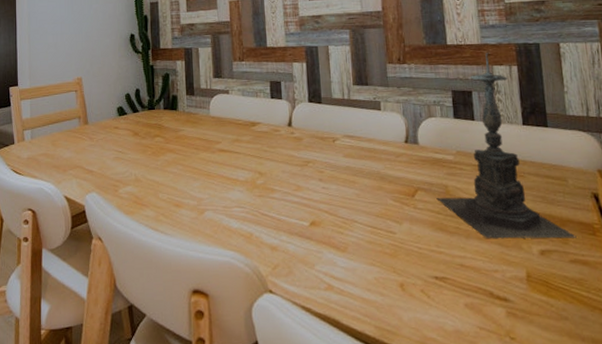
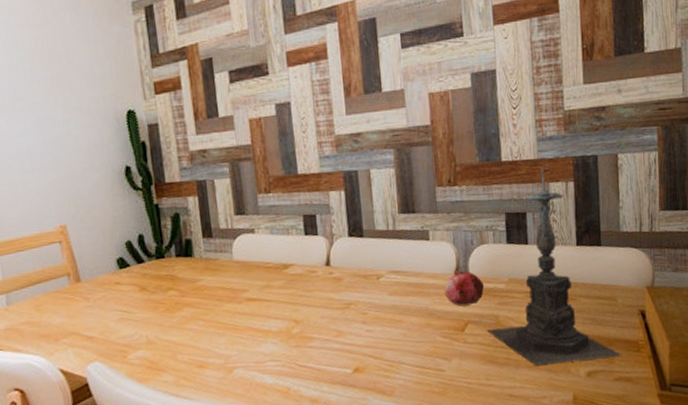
fruit: none [395,135,433,173] -> present [444,266,484,306]

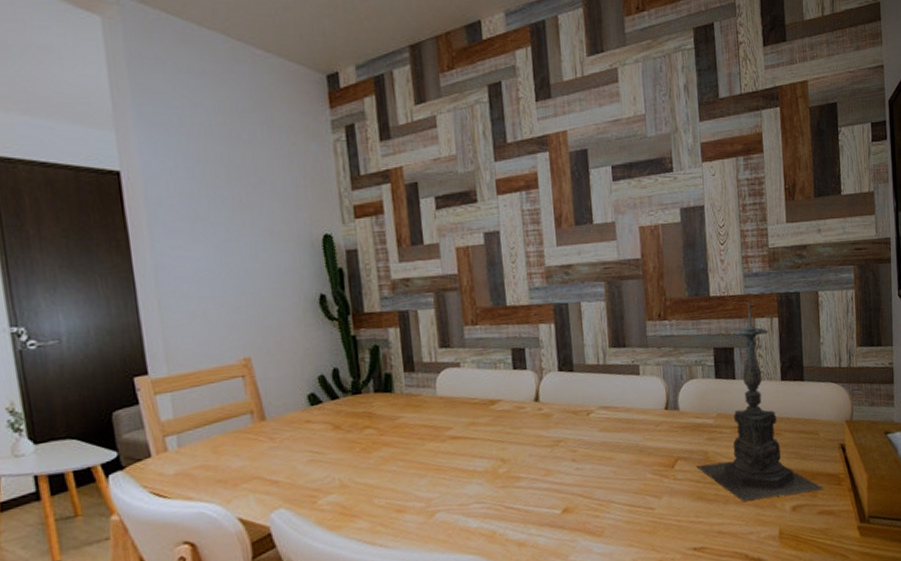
fruit: present [444,266,484,306] -> none [654,401,693,442]

